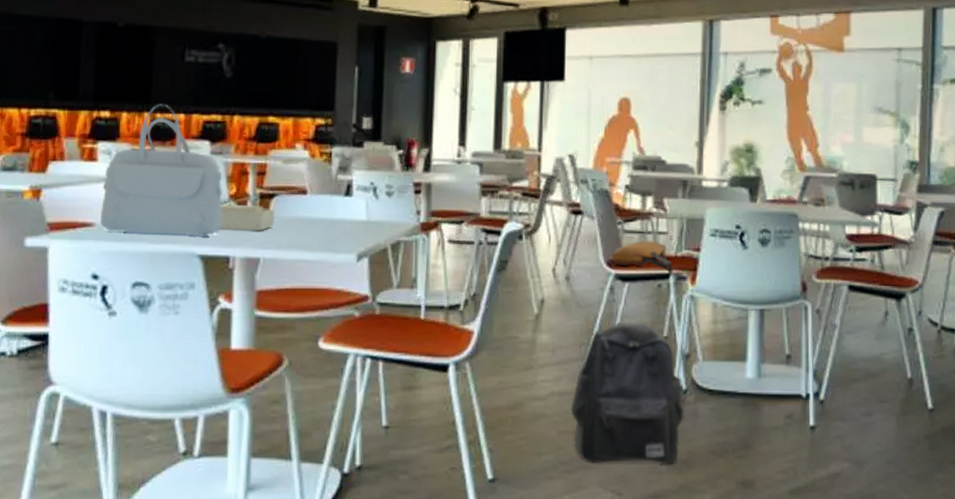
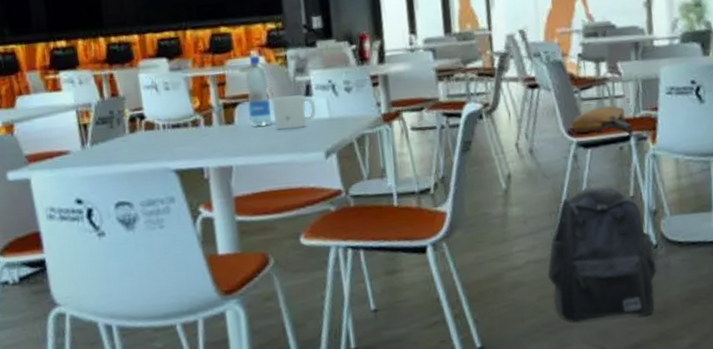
handbag: present [100,104,224,238] -> none [71,27,191,157]
napkin holder: present [220,204,275,231] -> none [187,115,241,144]
bottle: none [284,149,309,222] -> present [245,55,273,127]
mug: none [309,192,354,228] -> present [271,94,317,131]

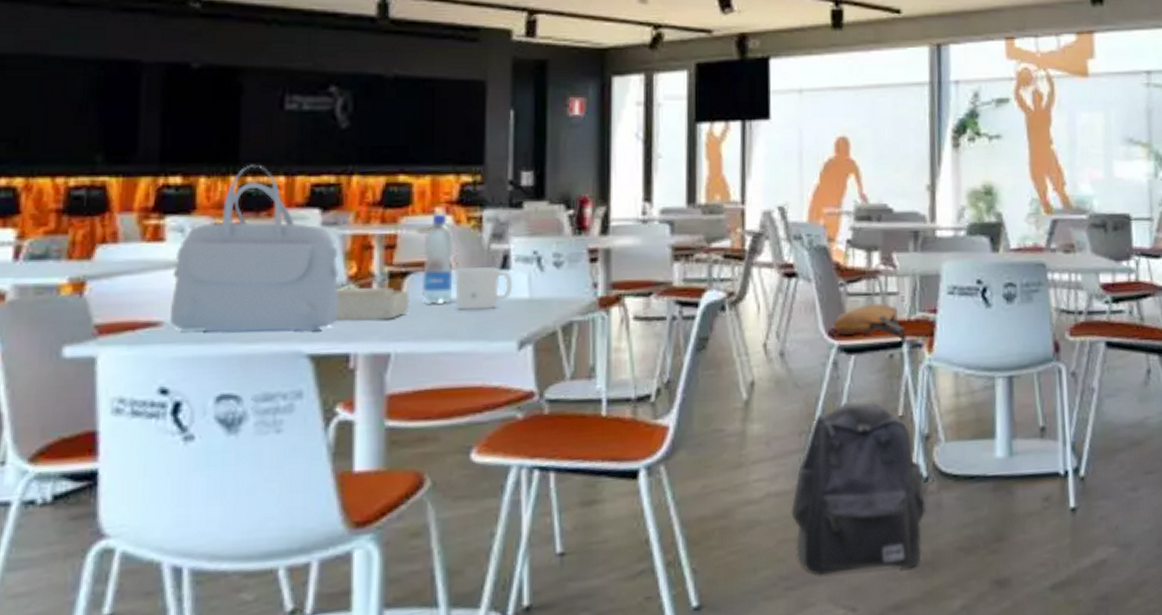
handbag: none [71,27,191,157] -> present [170,164,340,333]
napkin holder: none [187,115,241,144] -> present [336,287,410,322]

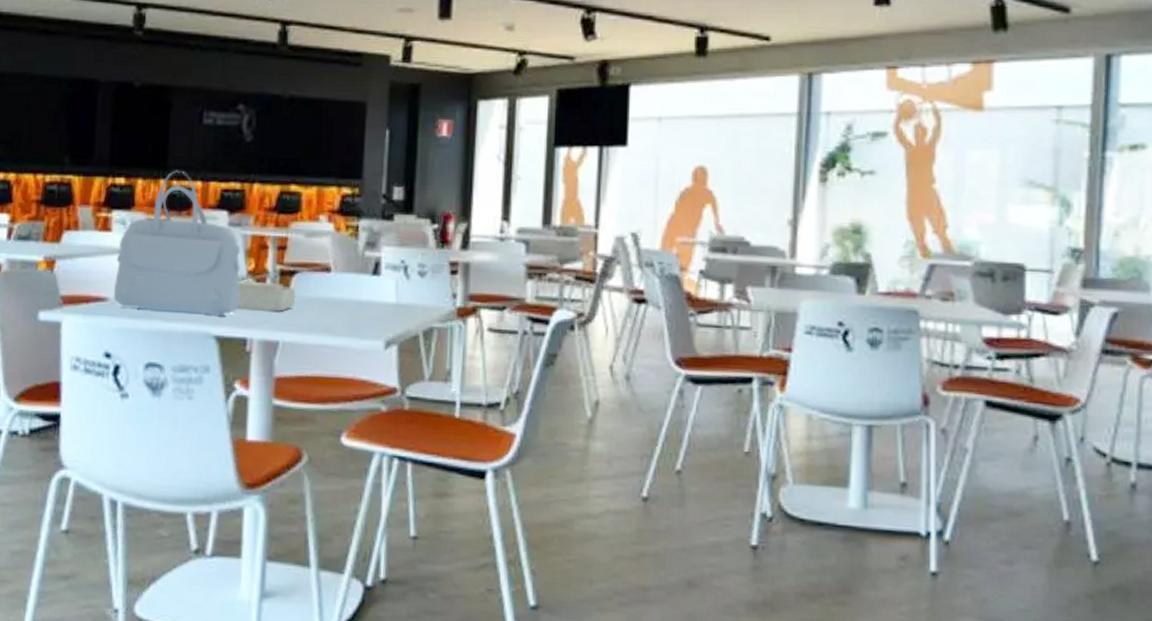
bottle: present [421,214,454,305] -> none [306,221,334,303]
mug: present [455,266,513,311] -> none [333,271,383,311]
backpack: present [791,401,925,574] -> none [628,432,768,605]
tote bag: present [834,303,907,342] -> none [682,336,757,378]

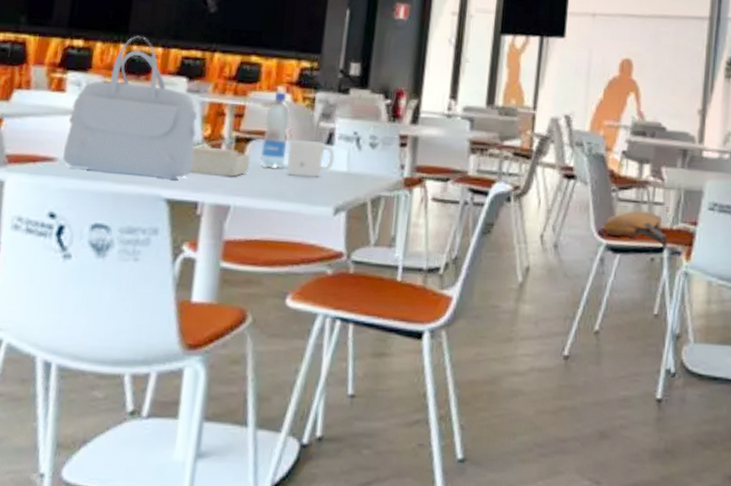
bottle: none [306,221,334,303] -> present [260,92,291,169]
mug: none [333,271,383,311] -> present [286,140,335,179]
tote bag: none [682,336,757,378] -> present [604,210,668,248]

